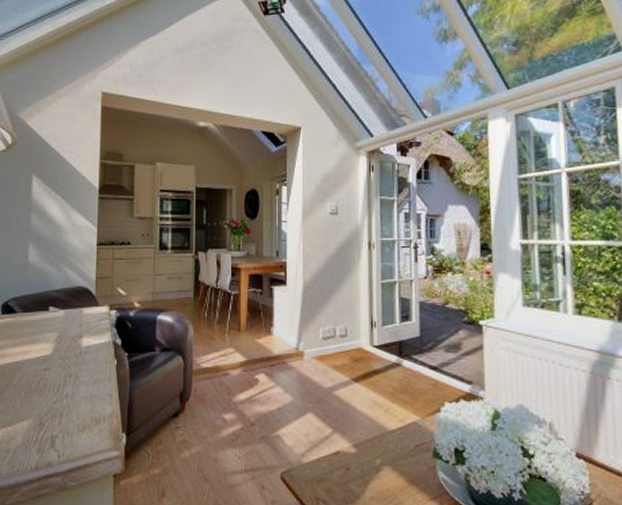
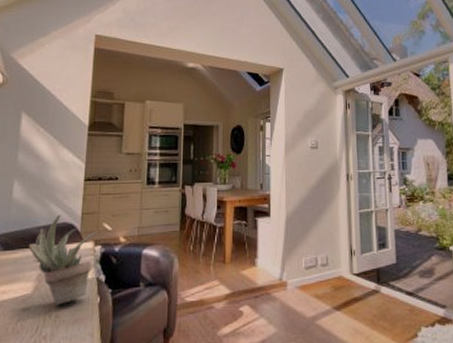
succulent plant: none [46,278,113,367] -> present [28,214,98,306]

